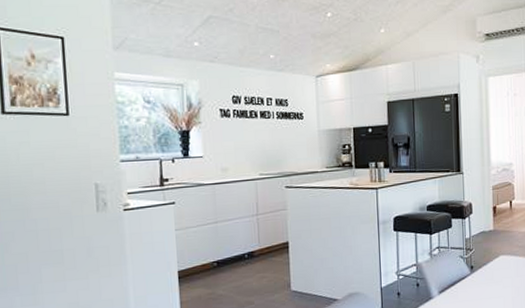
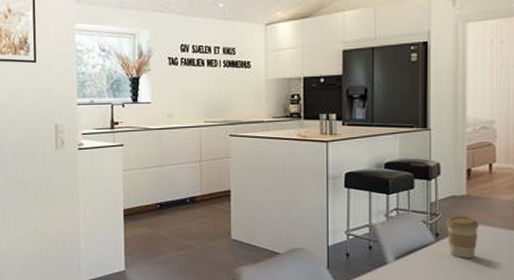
coffee cup: none [478,248,504,286] -> present [445,216,479,258]

